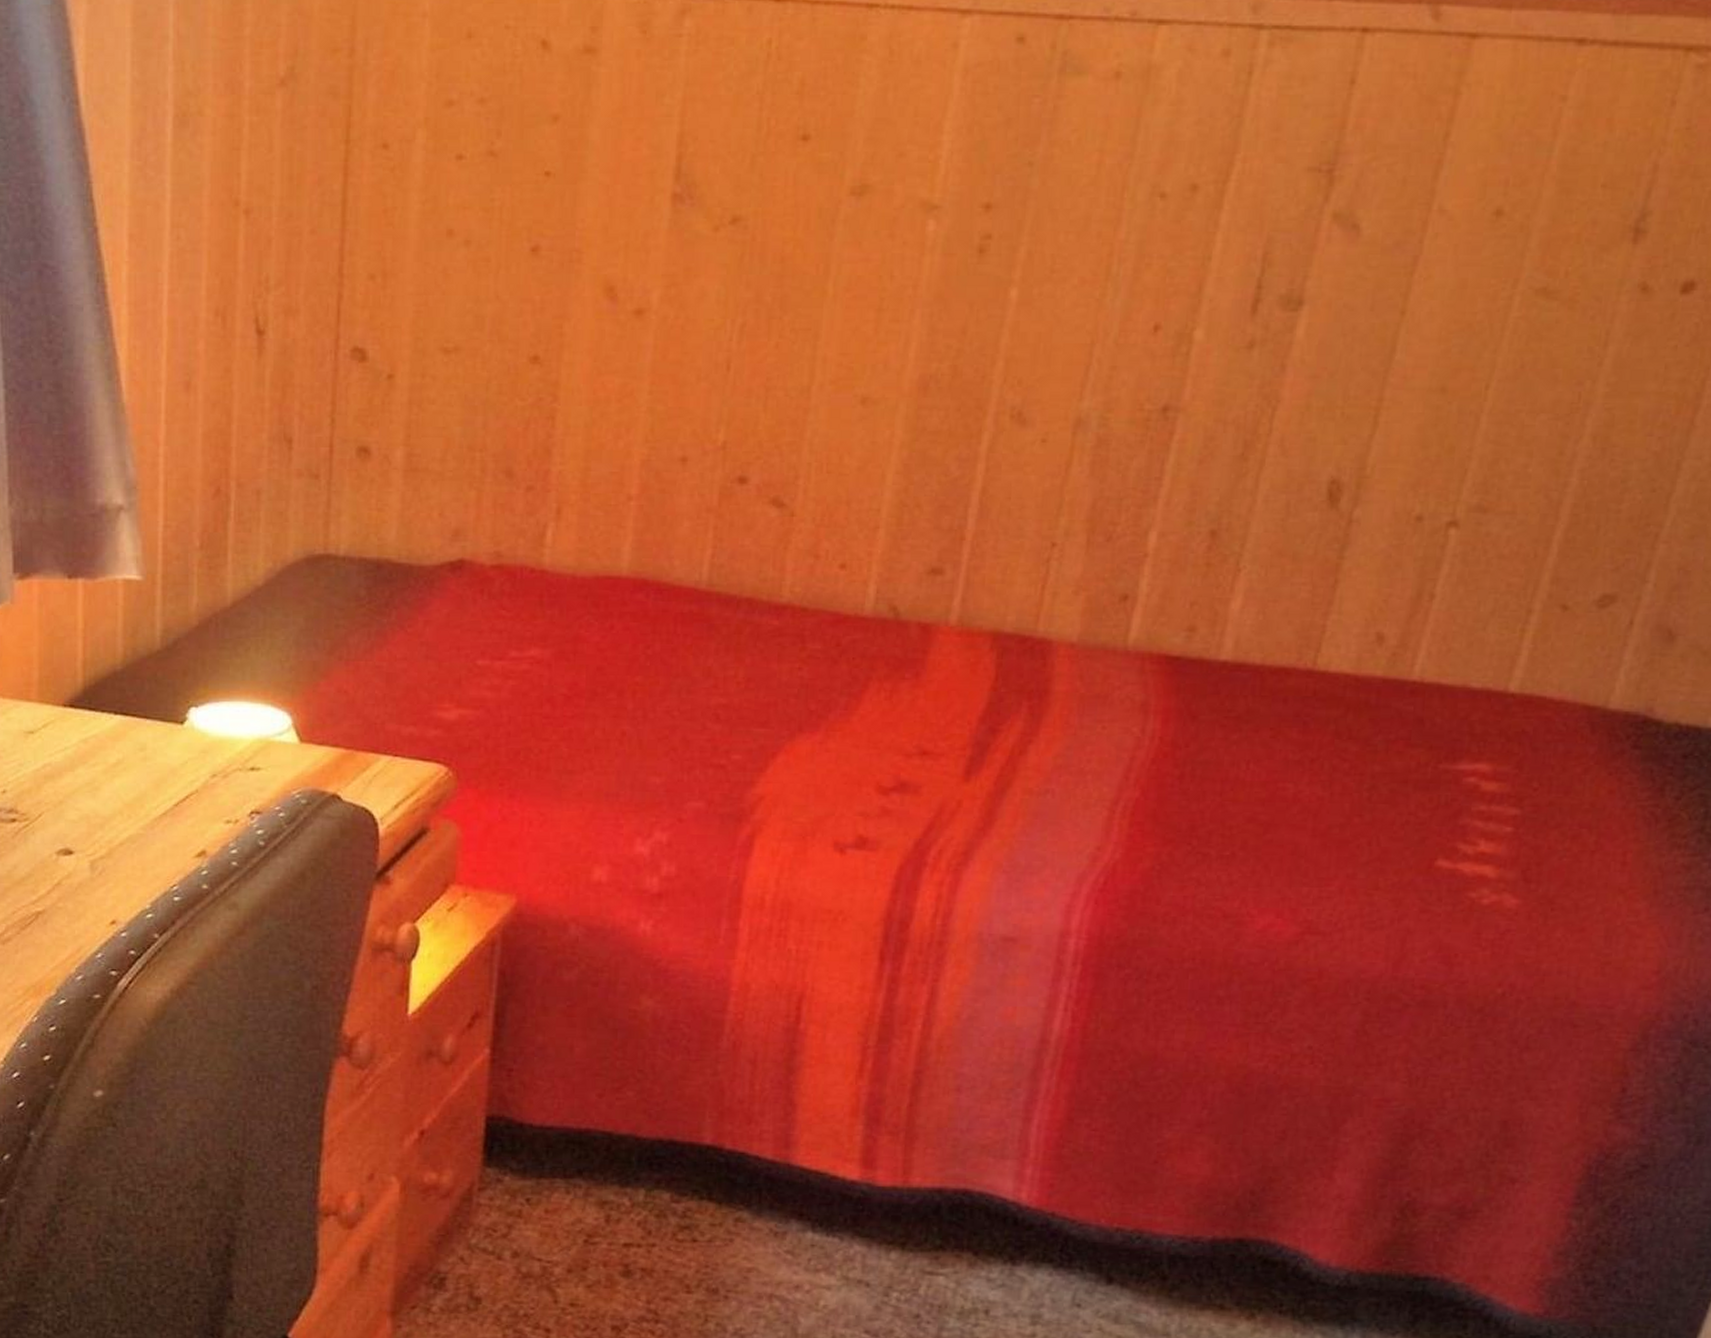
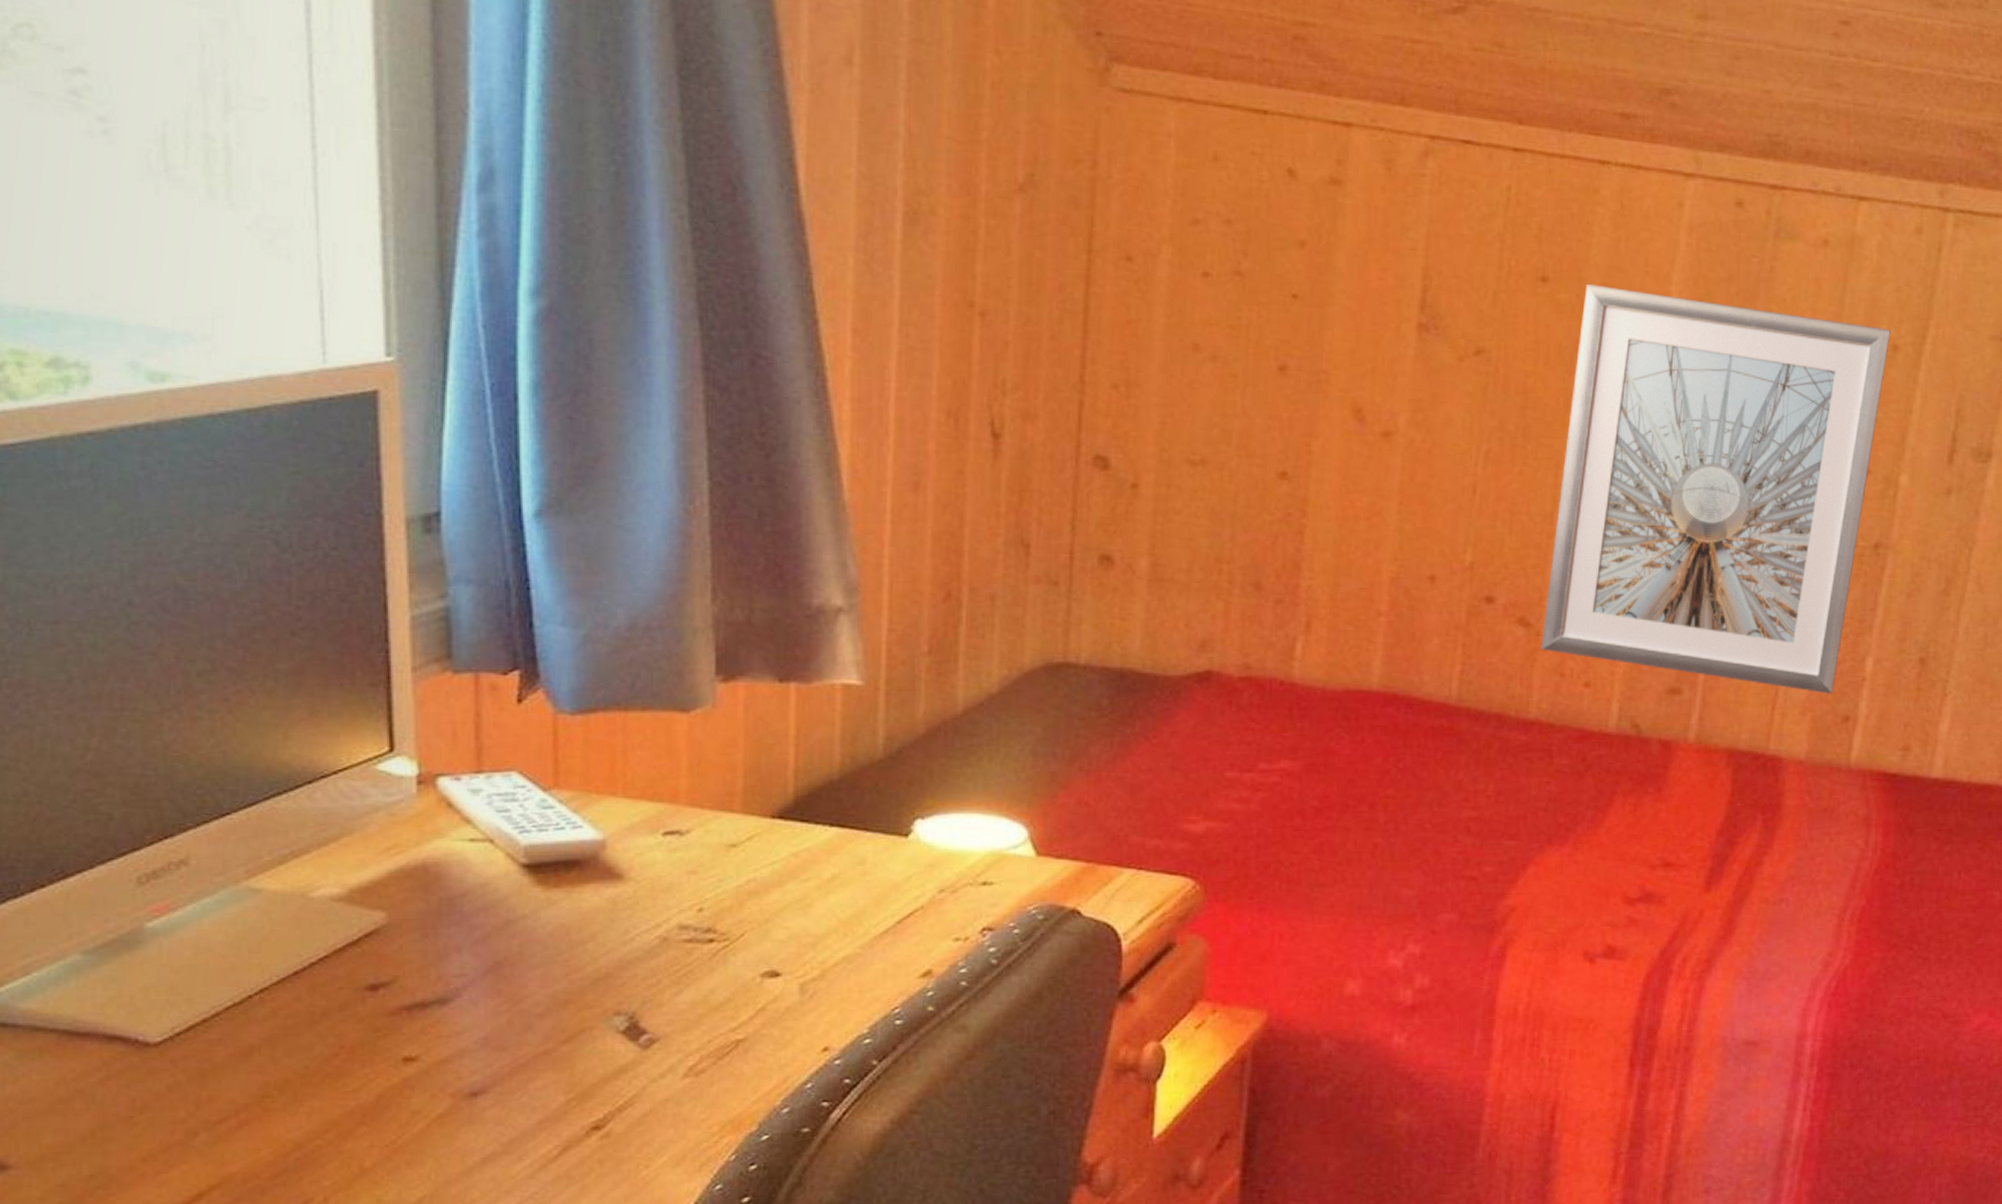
picture frame: none [794,140,1190,572] -> present [1540,284,1891,694]

